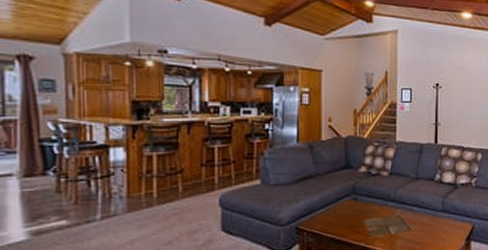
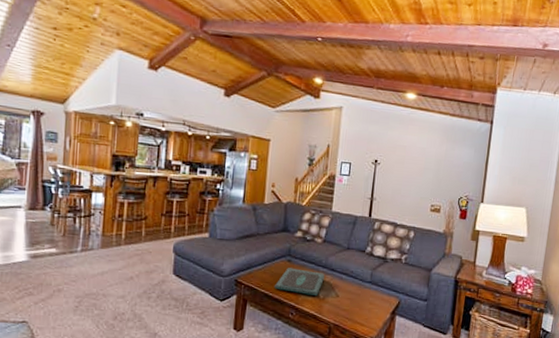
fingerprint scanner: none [341,206,394,233] -> present [275,268,325,296]

